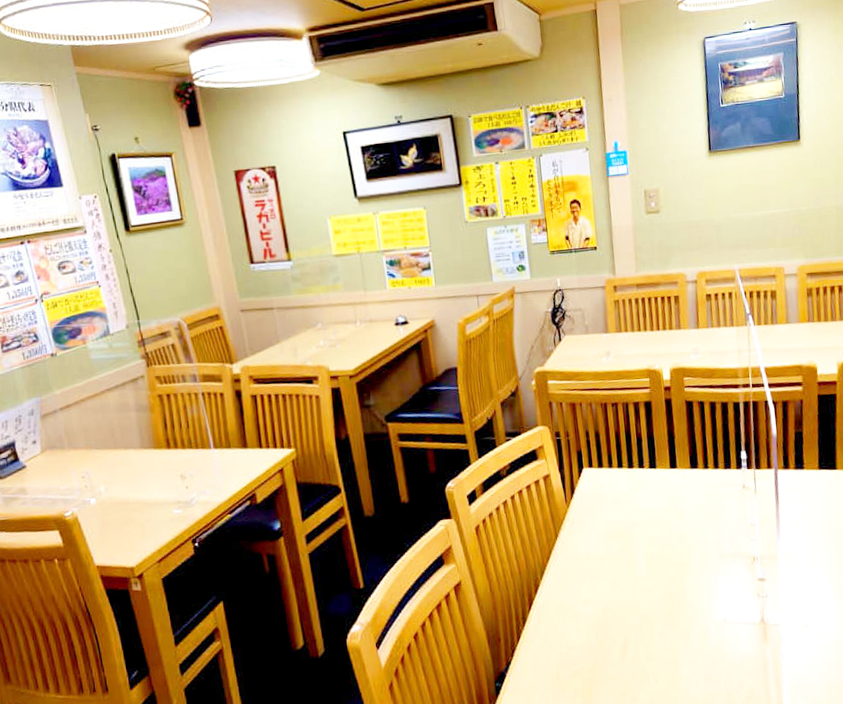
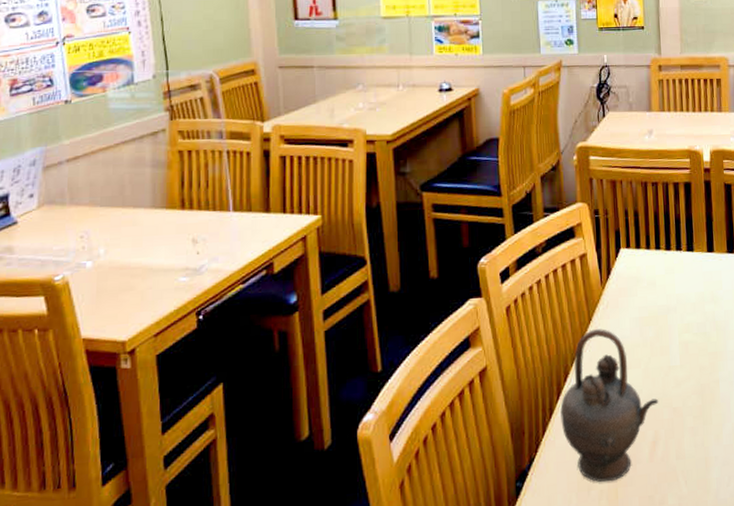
teapot: none [533,544,627,683] -> present [560,329,659,483]

